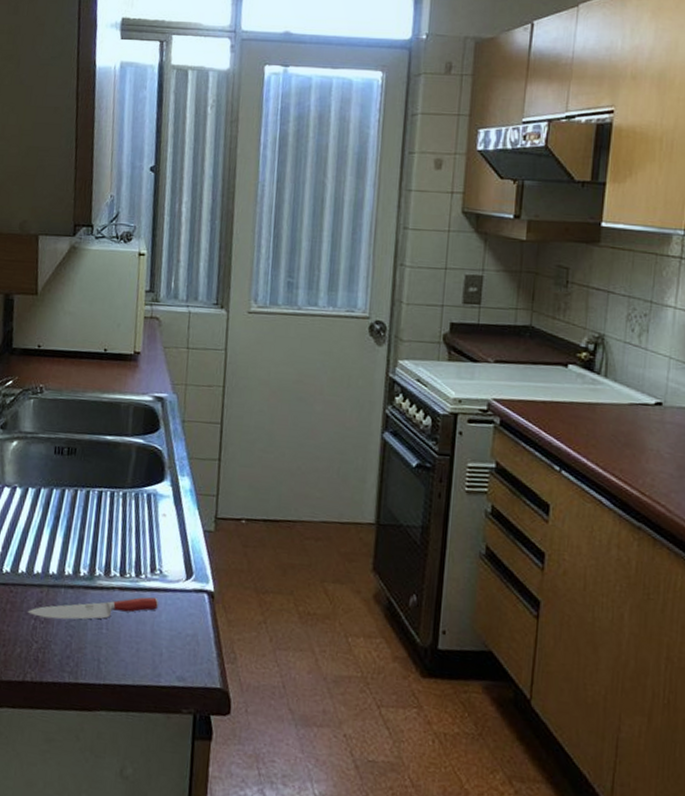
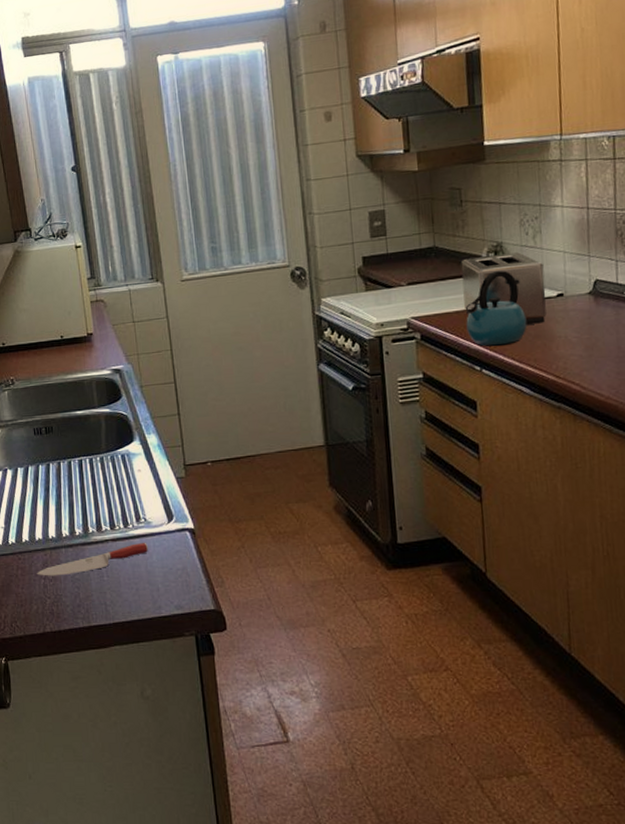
kettle: none [551,364,619,450] -> present [466,270,527,348]
toaster: none [553,345,645,432] -> present [461,252,546,325]

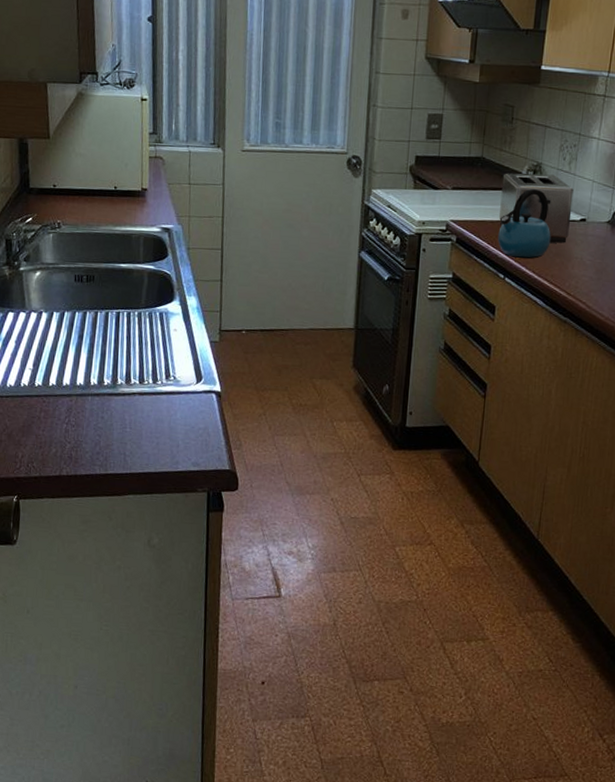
kitchen knife: present [36,542,149,576] -> none [59,399,175,423]

